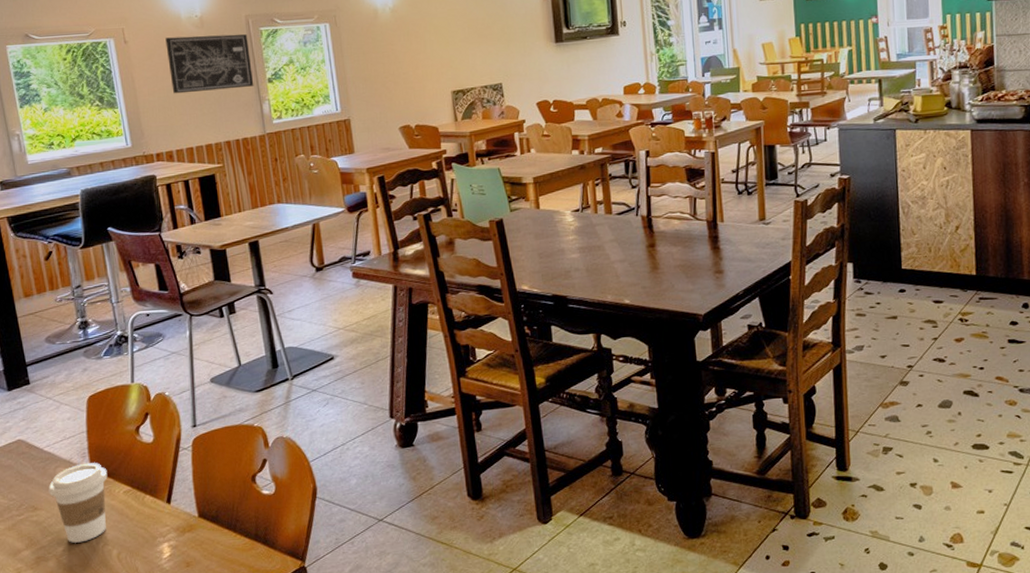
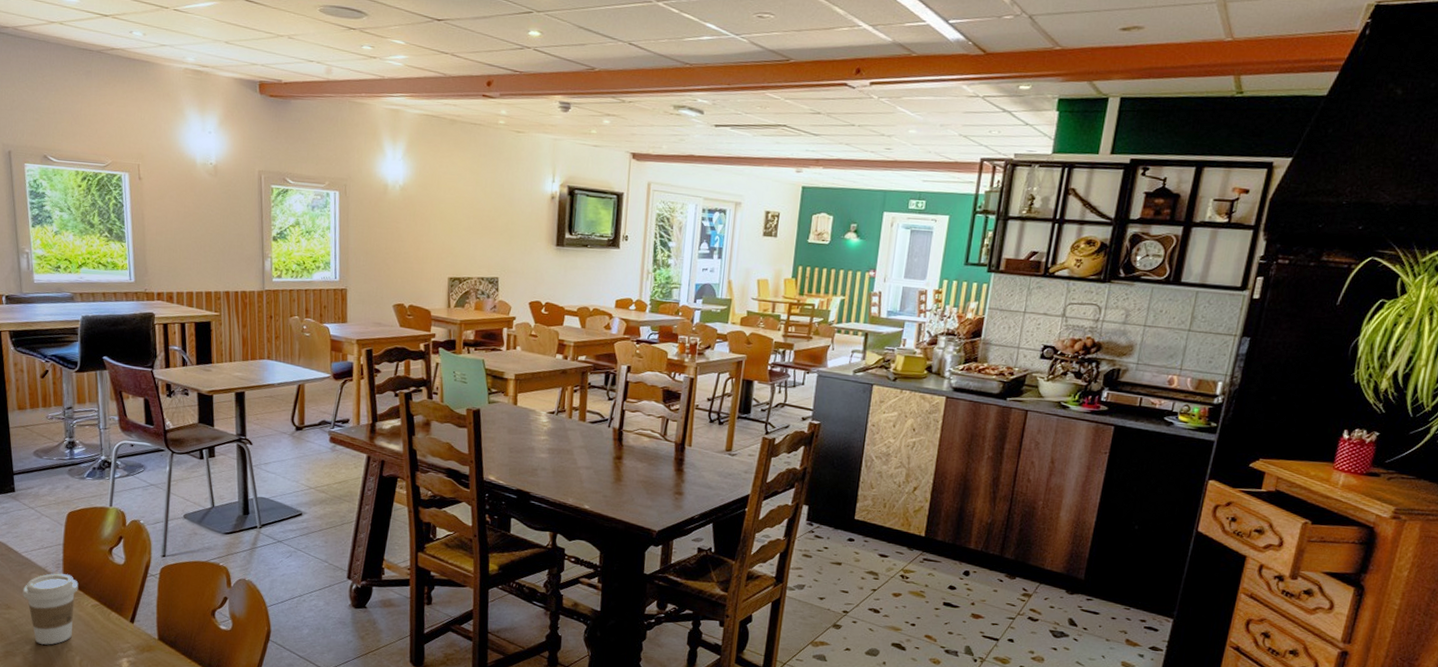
wall art: present [165,34,254,94] -> none [178,180,259,242]

